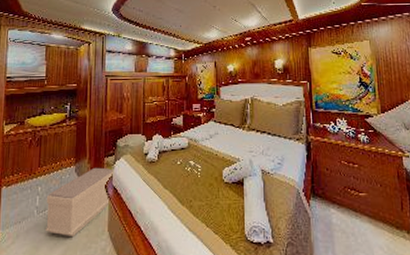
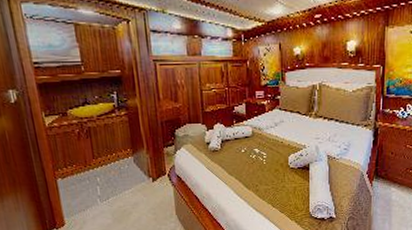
bench: present [46,167,113,238] -> none [107,157,176,221]

